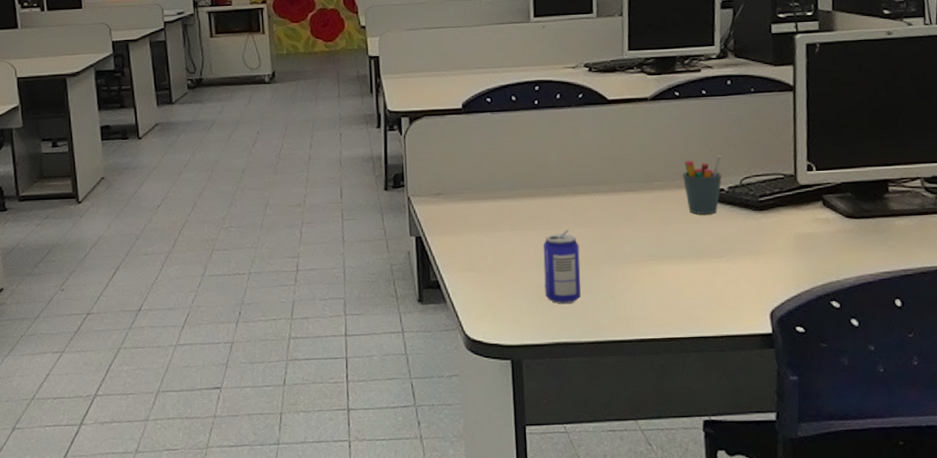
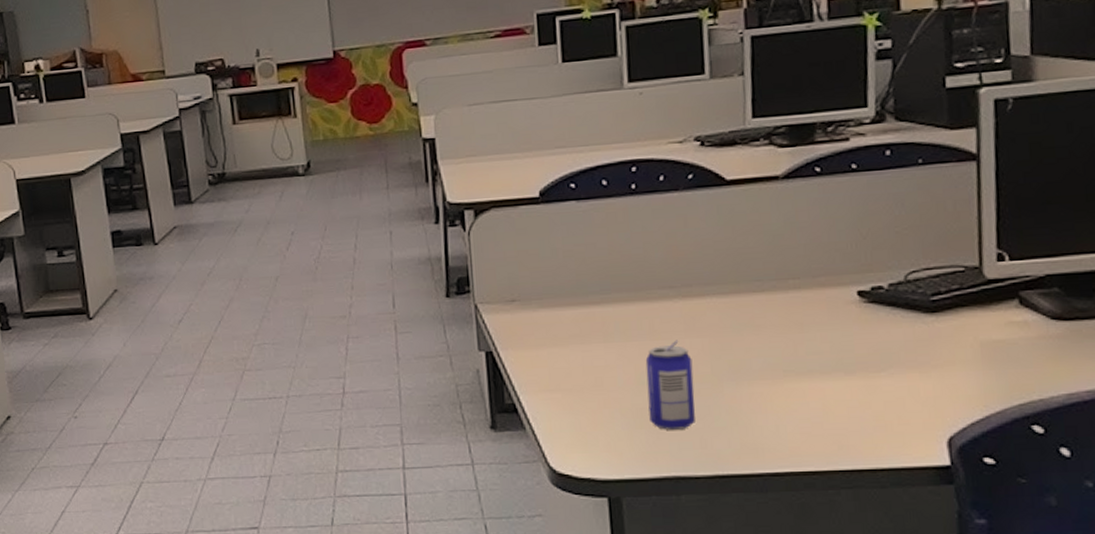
pen holder: present [683,155,722,215] -> none [827,244,880,319]

